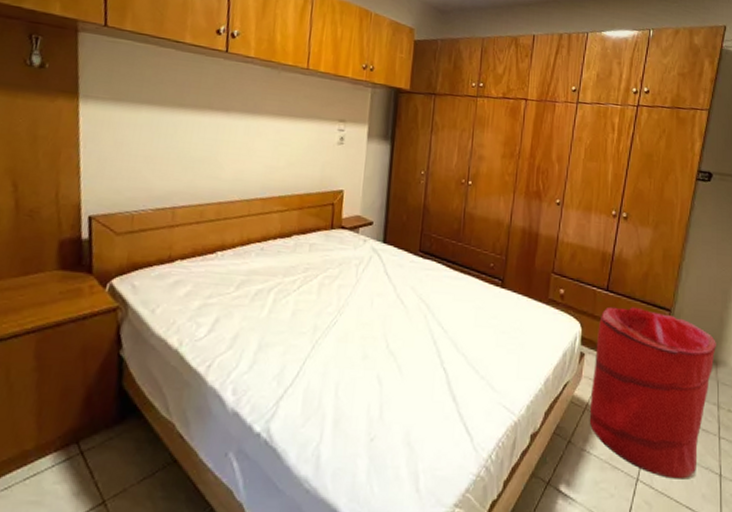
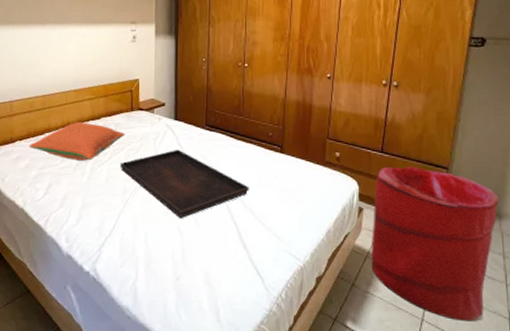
pillow: none [192,238,322,290] -> present [28,121,126,161]
serving tray: none [311,278,464,365] -> present [120,149,249,219]

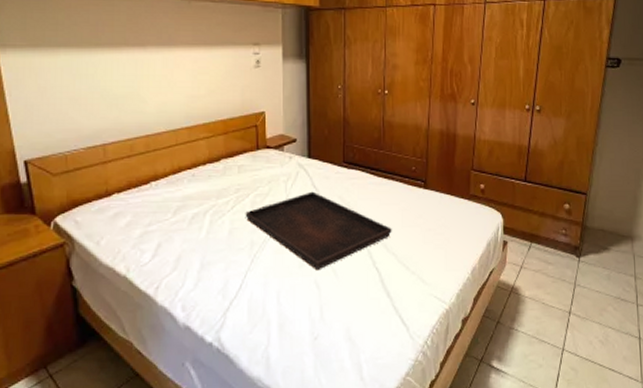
pillow: present [28,121,126,161] -> none [129,165,251,213]
laundry hamper: present [371,166,499,322] -> none [515,194,631,346]

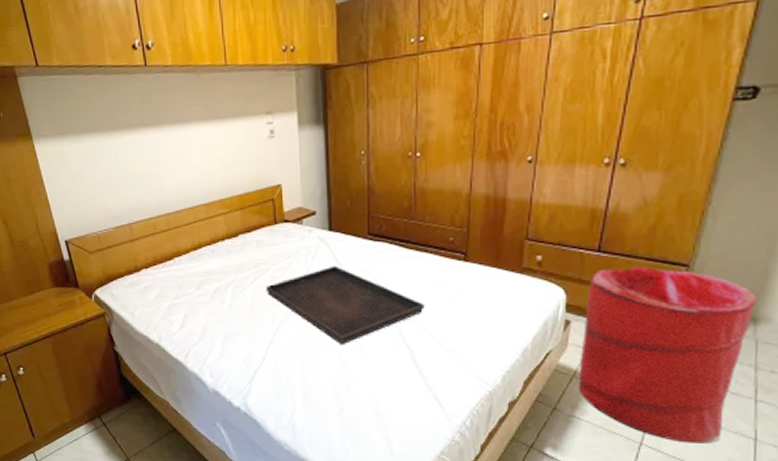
laundry hamper: none [515,194,631,346] -> present [578,266,756,444]

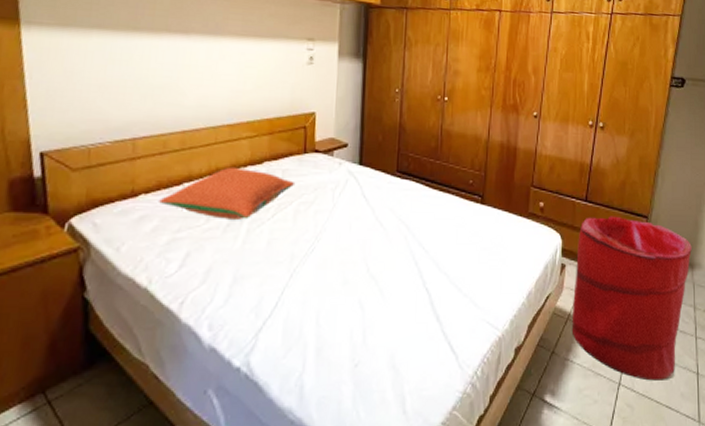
pillow: none [156,241,270,287] -> present [158,167,296,219]
serving tray: present [265,265,425,345] -> none [286,201,445,289]

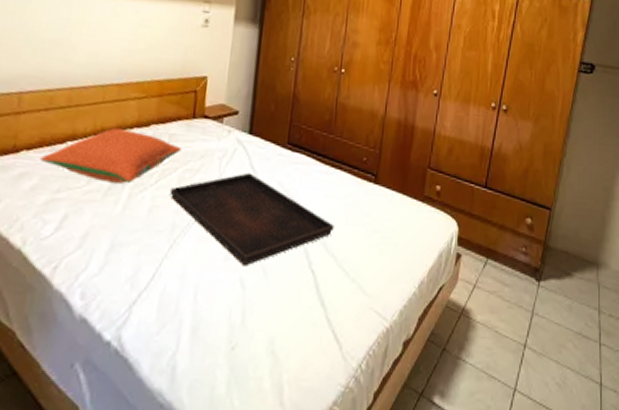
serving tray: none [286,201,445,289] -> present [169,172,334,266]
laundry hamper: present [571,216,692,381] -> none [465,204,598,389]

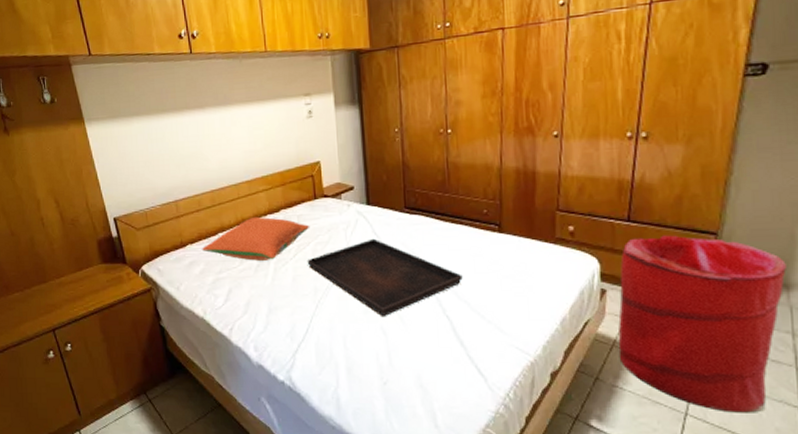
laundry hamper: none [465,204,598,389] -> present [618,235,787,413]

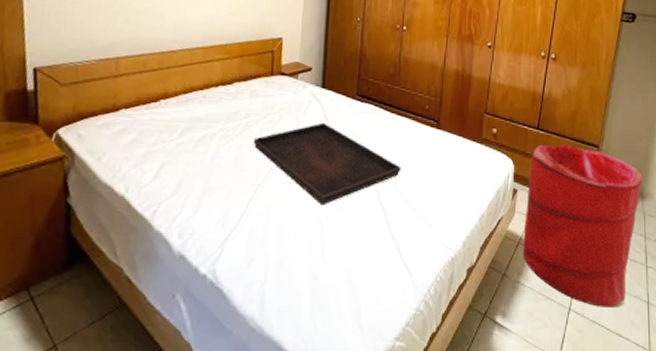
pillow: present [201,216,310,261] -> none [136,86,263,136]

